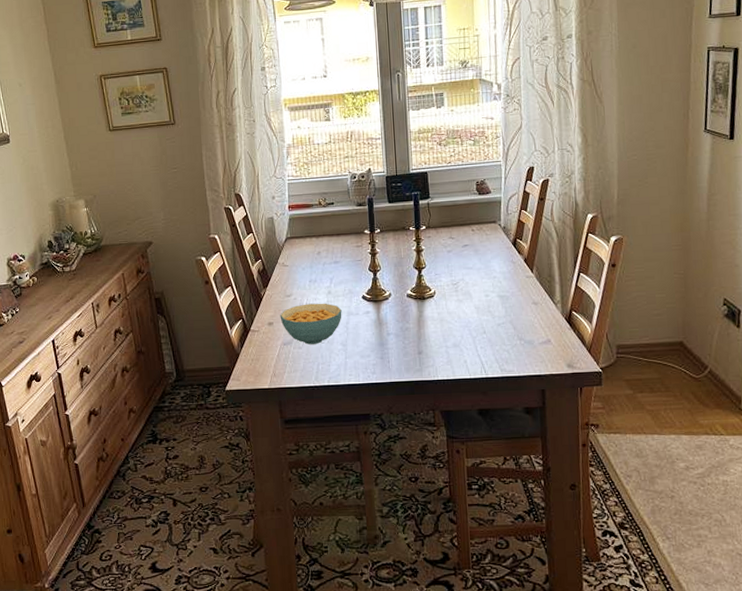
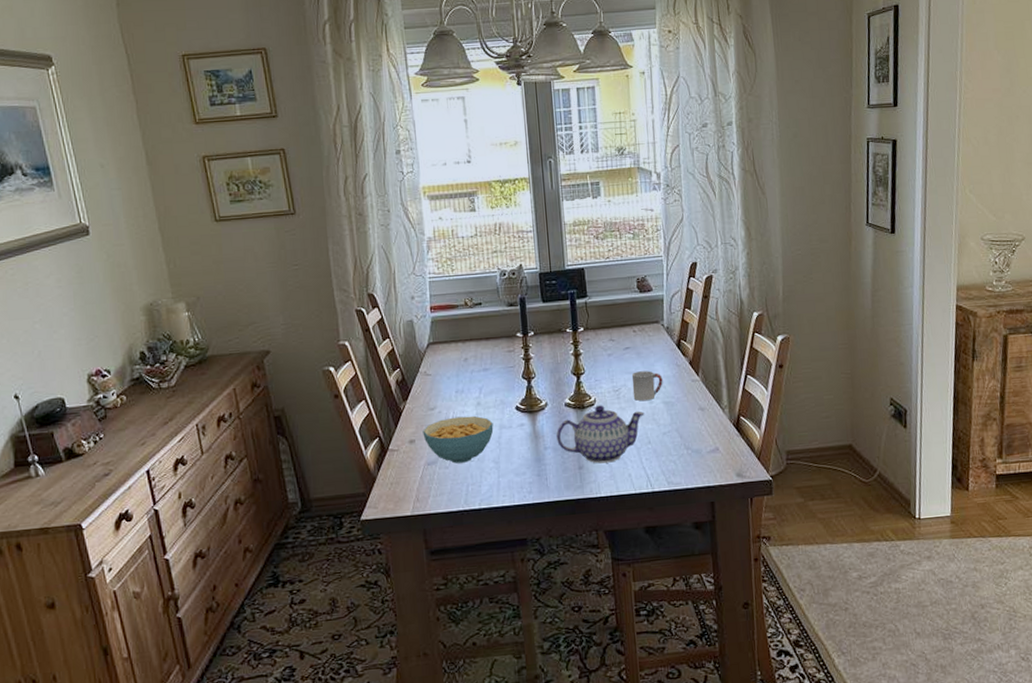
teapot: none [399,297,481,350] -> present [556,405,645,464]
cup: none [469,267,499,295] -> present [631,371,663,401]

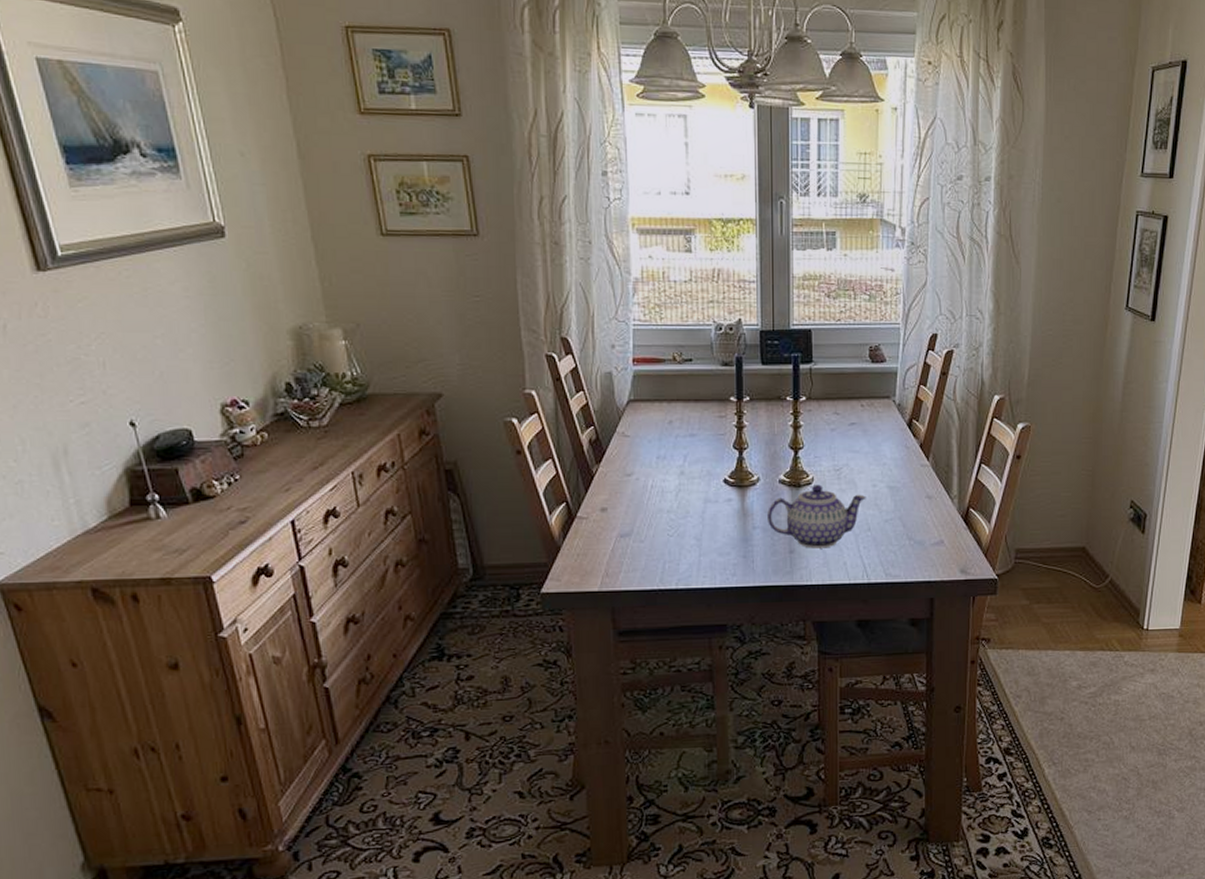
cereal bowl: present [422,415,494,463] -> none [616,486,697,537]
cup: present [631,371,663,401] -> none [855,451,889,484]

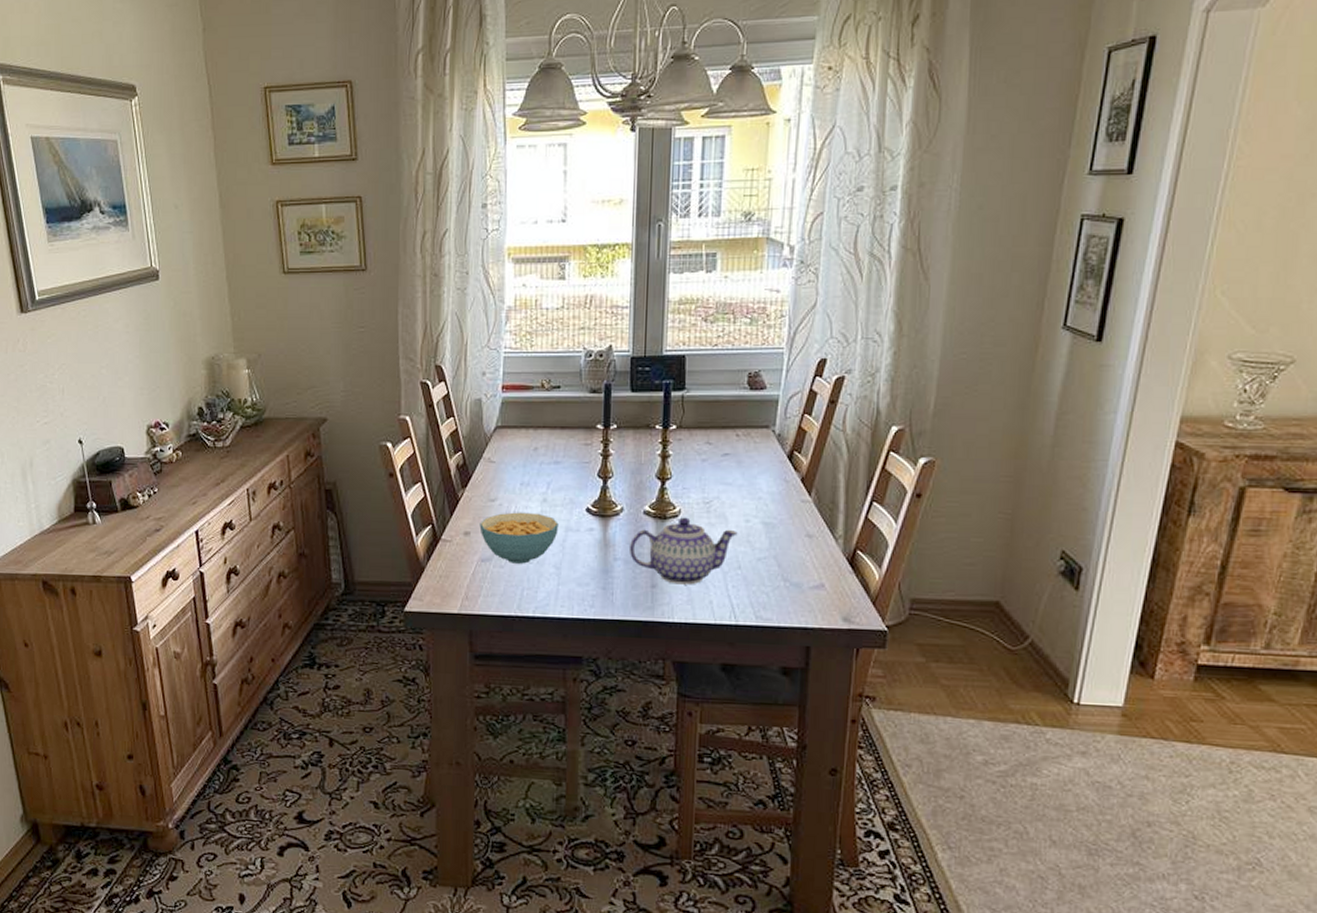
cereal bowl: none [616,486,697,537] -> present [479,512,559,564]

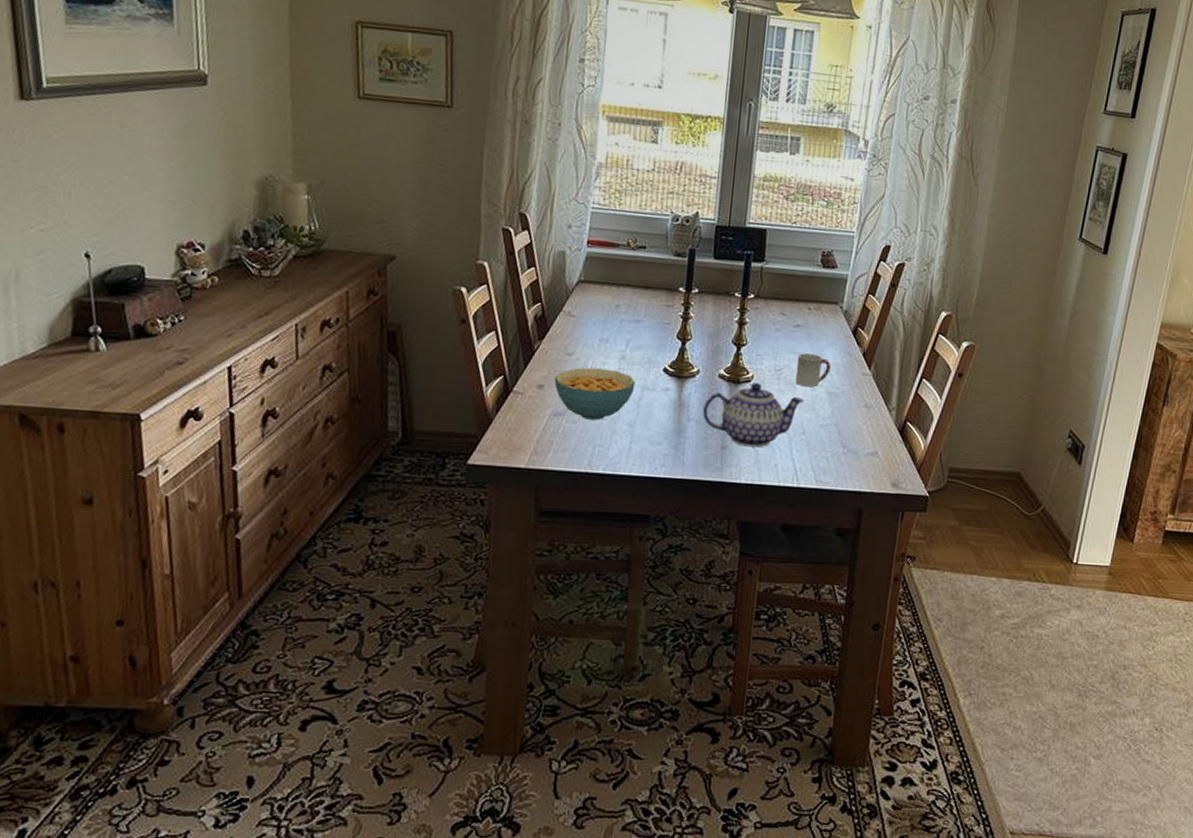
cup: none [726,483,766,519] -> present [795,353,831,388]

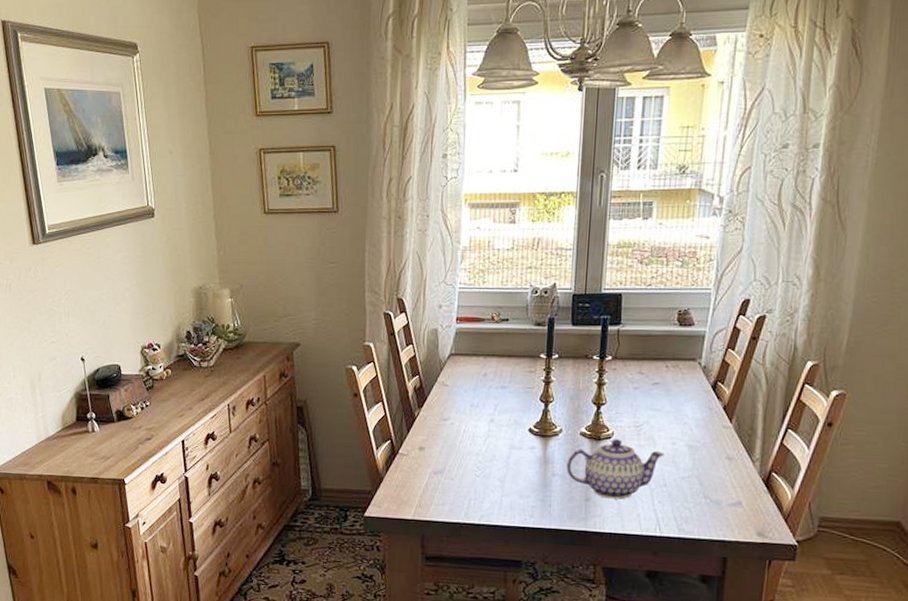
cereal bowl: present [554,367,635,420] -> none [433,430,504,477]
cup: present [795,353,831,388] -> none [655,409,691,442]

